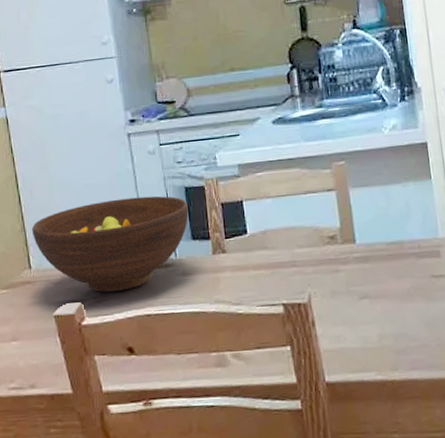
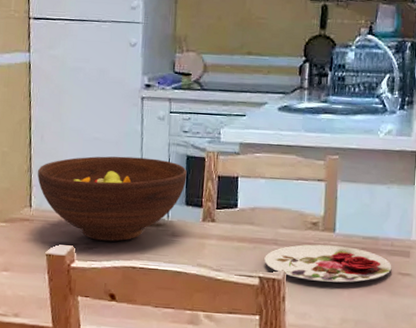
plate: none [285,256,424,300] -> present [264,244,392,283]

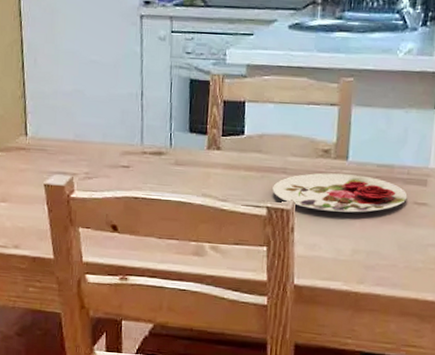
fruit bowl: present [37,156,187,242] -> none [32,80,190,171]

